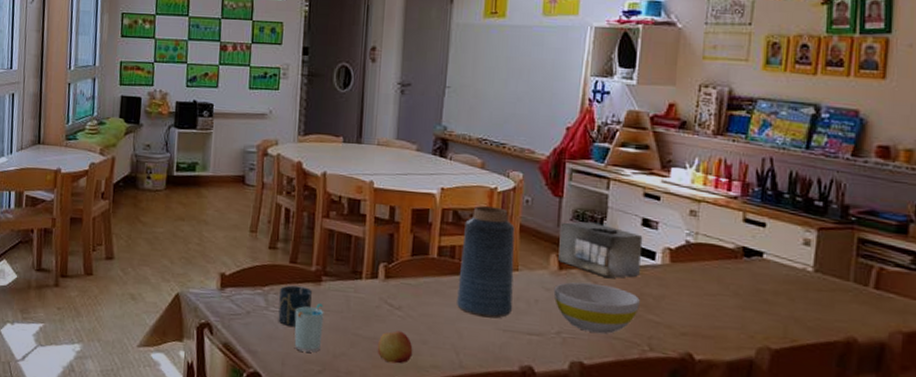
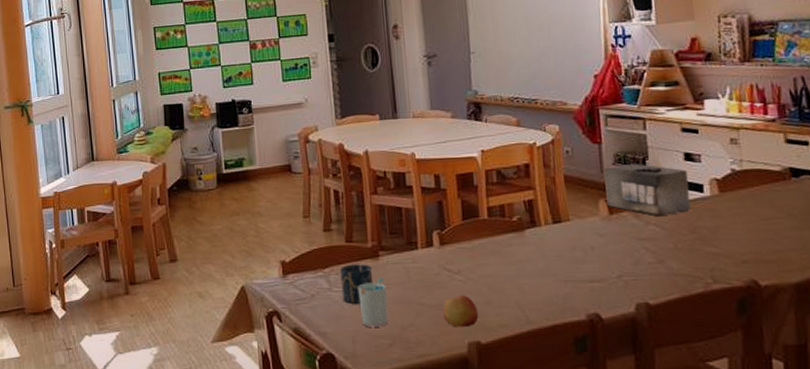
vase: present [457,206,515,318] -> none [509,161,571,271]
bowl: present [553,282,640,334] -> none [607,223,696,271]

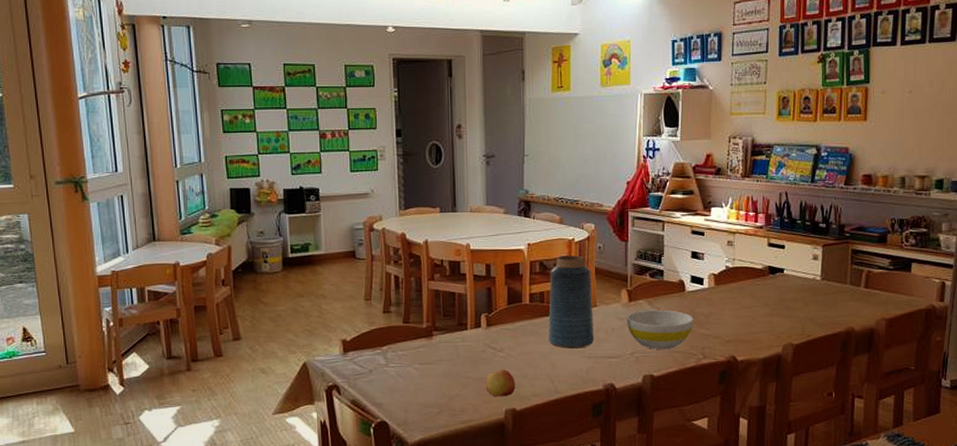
cup: present [340,264,374,304] -> none [397,342,426,378]
cup: present [358,278,388,328] -> none [412,355,438,399]
vase: none [509,161,571,271] -> present [548,255,595,349]
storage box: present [603,163,691,217] -> none [628,259,693,304]
bowl: none [607,223,696,271] -> present [626,309,694,349]

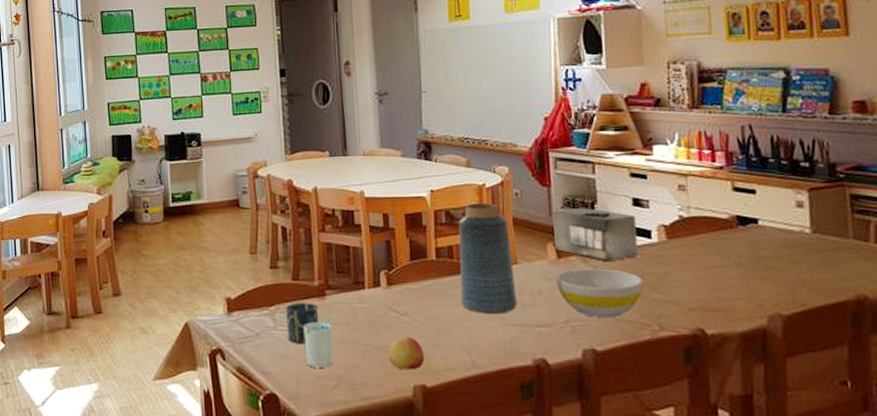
cup: none [397,342,426,378] -> present [286,303,319,343]
cup: none [412,355,438,399] -> present [303,318,333,369]
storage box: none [628,259,693,304] -> present [552,207,638,262]

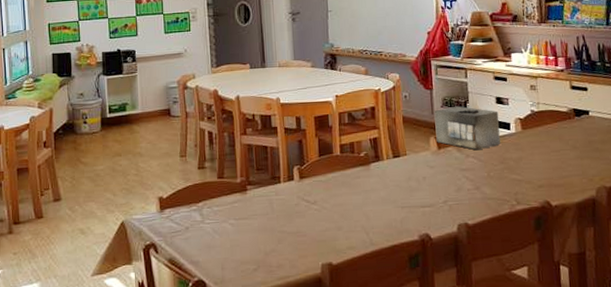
cup: present [286,303,319,343] -> none [212,197,242,234]
cup: present [303,318,333,369] -> none [227,210,254,255]
apple: present [388,337,425,370] -> none [300,222,331,252]
vase: present [458,203,518,314] -> none [358,105,407,199]
bowl: present [555,268,643,317] -> none [436,156,504,197]

